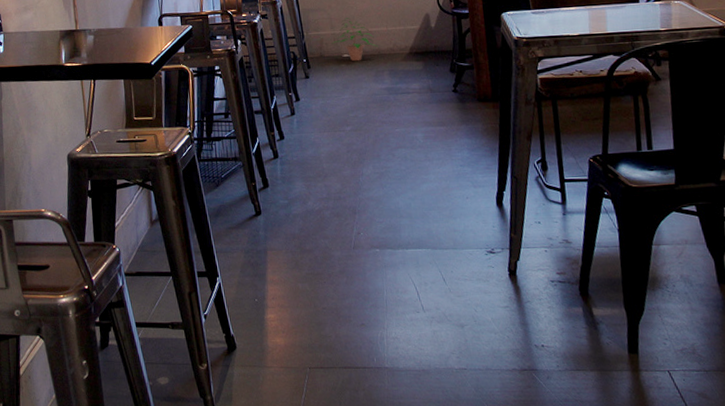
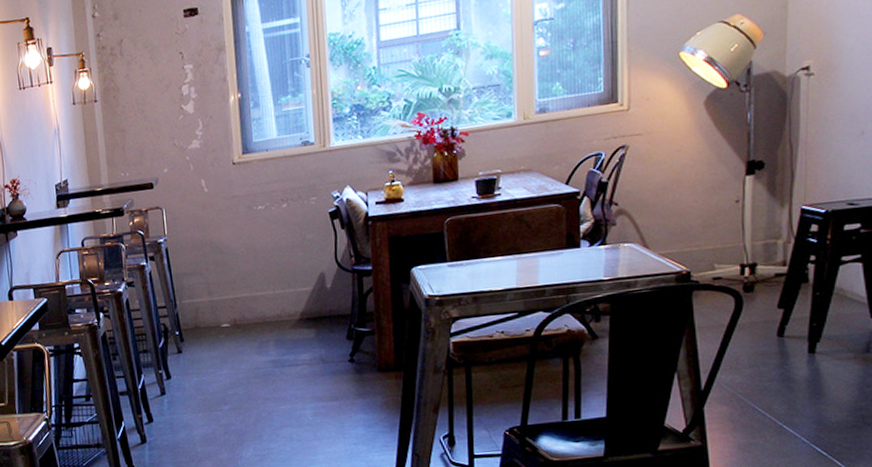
potted plant: present [332,18,379,62] -> none [209,281,264,332]

